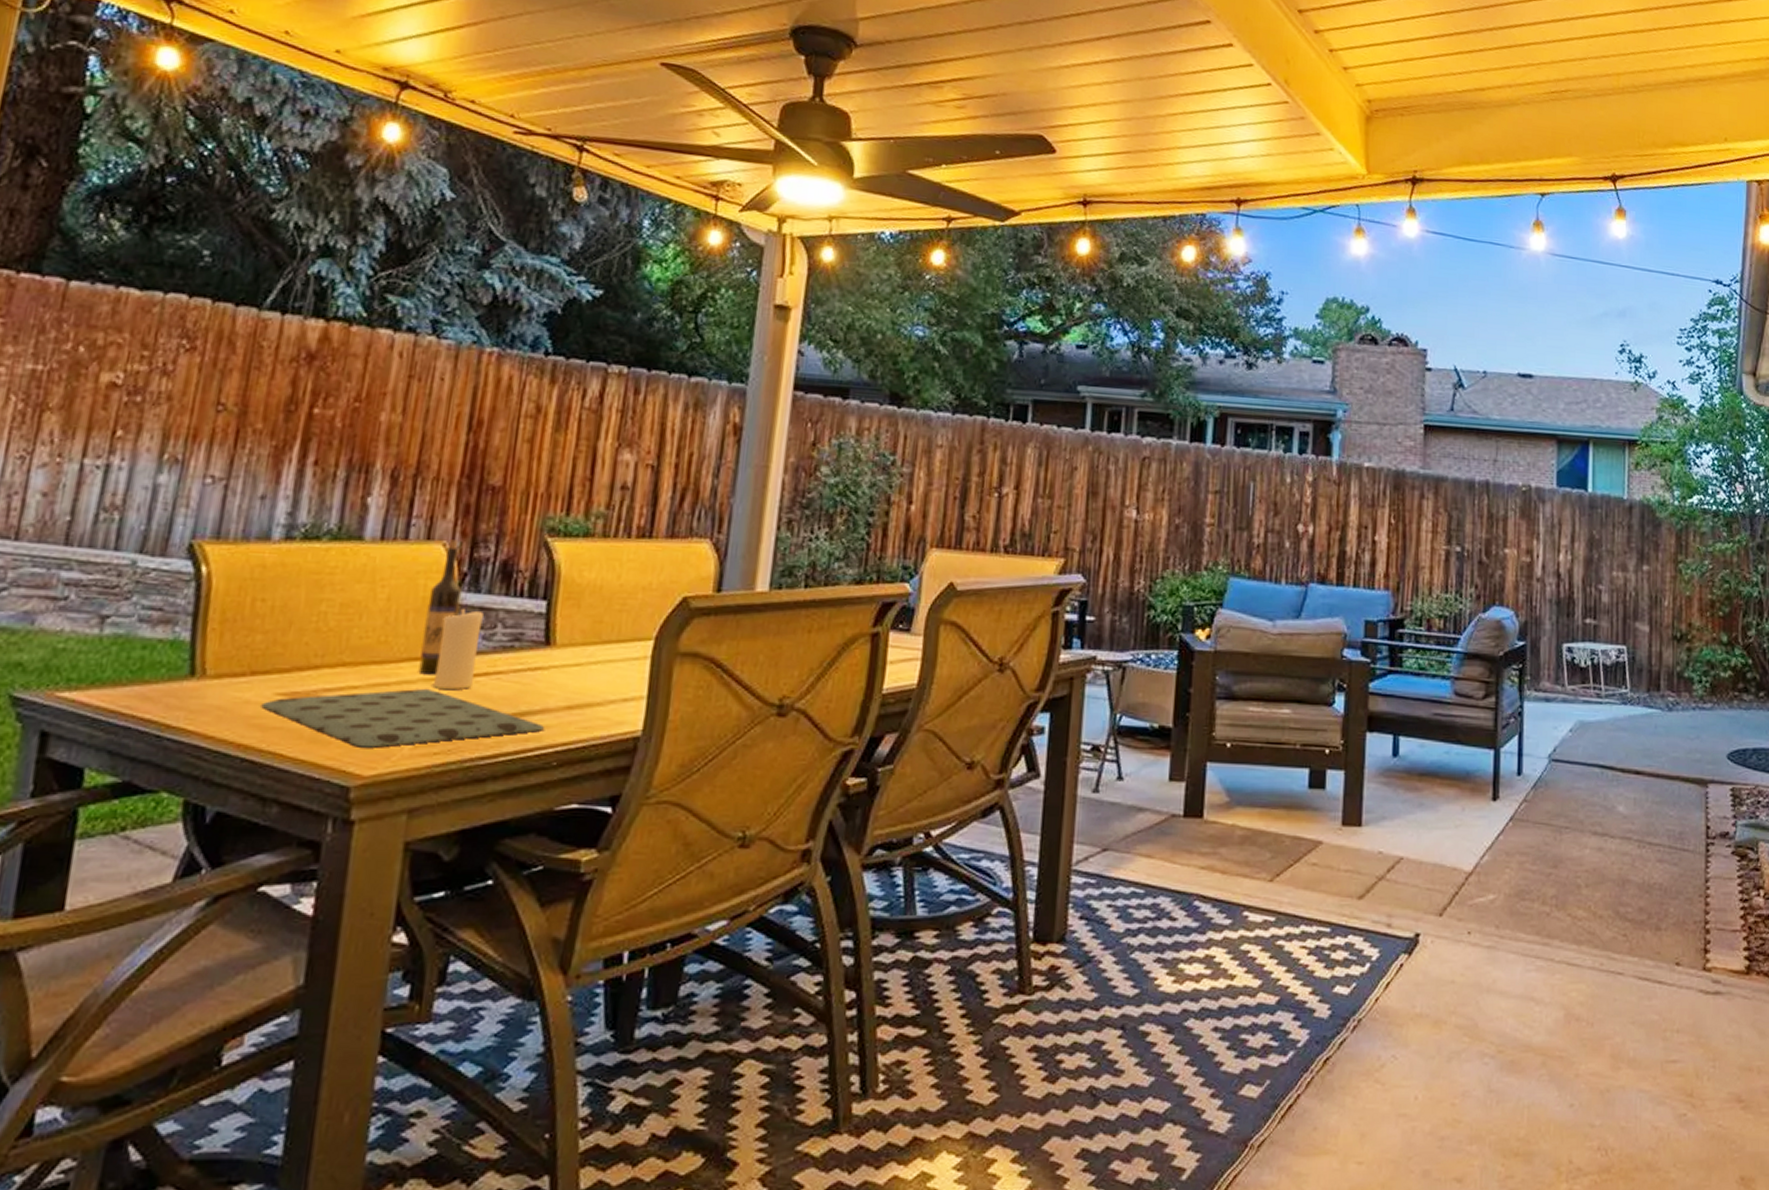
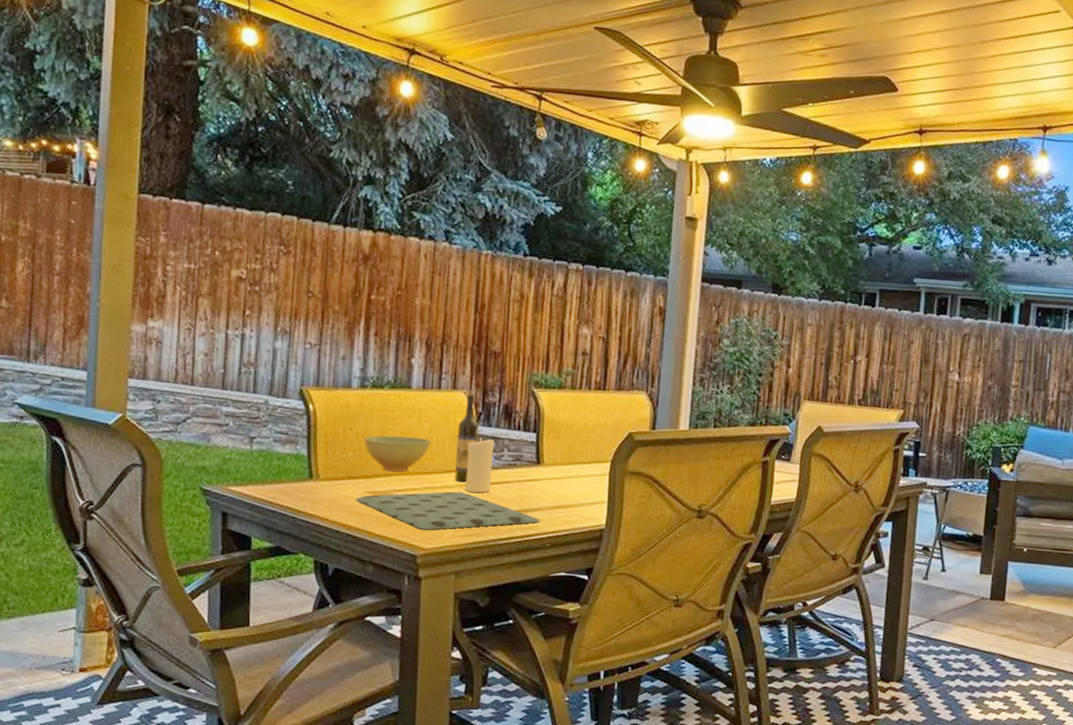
bowl: none [282,609,388,662] -> present [364,435,432,472]

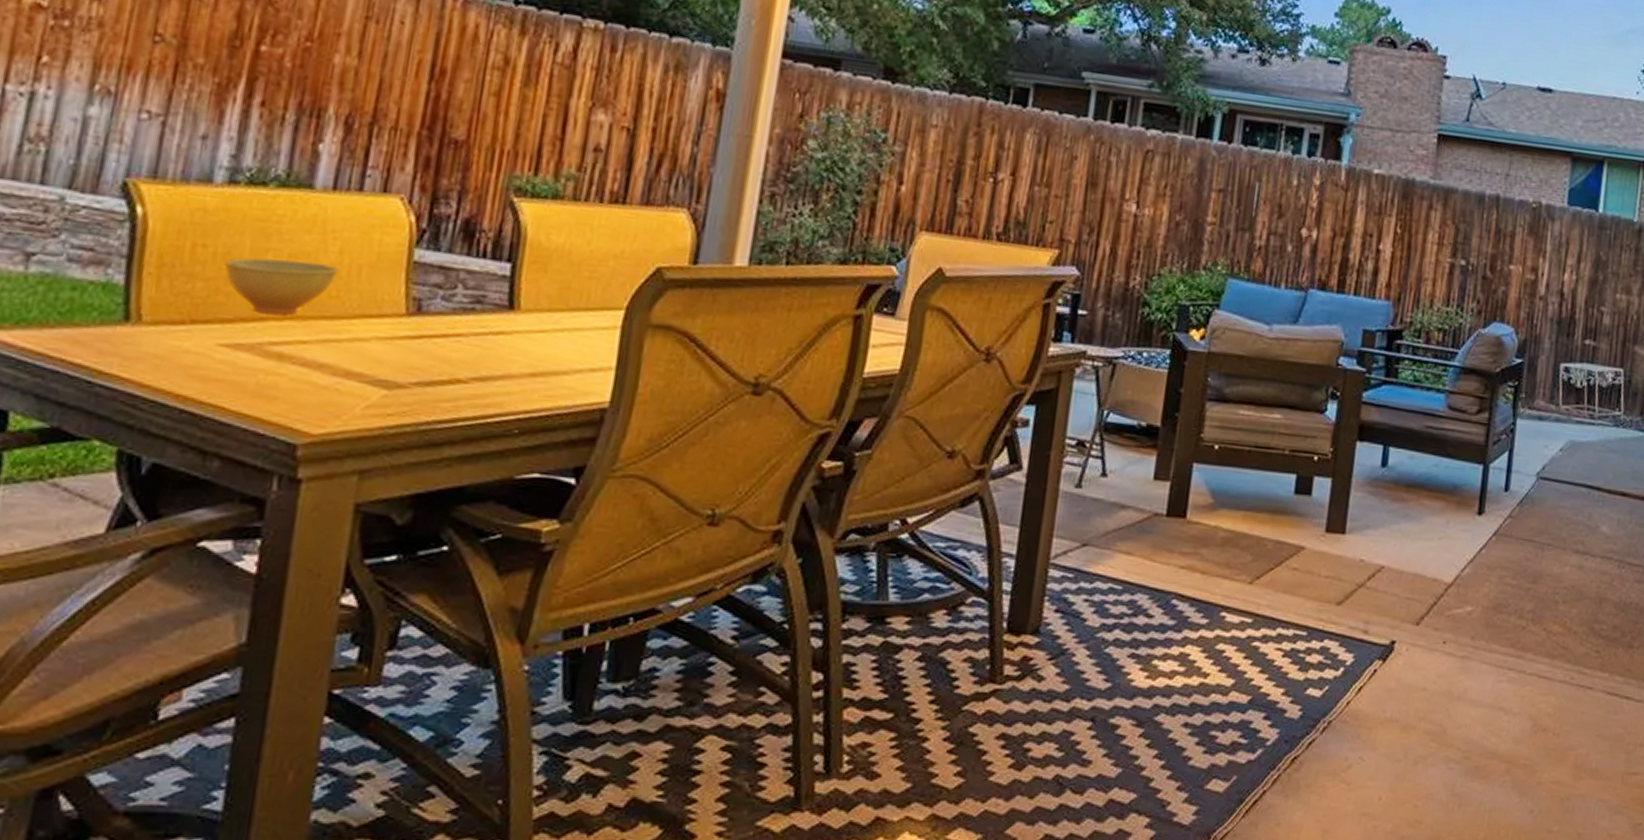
placemat: present [356,491,540,530] -> none [201,347,506,406]
wine bottle: present [454,389,479,482] -> none [372,193,421,333]
candle: present [464,437,494,493] -> none [387,266,443,351]

